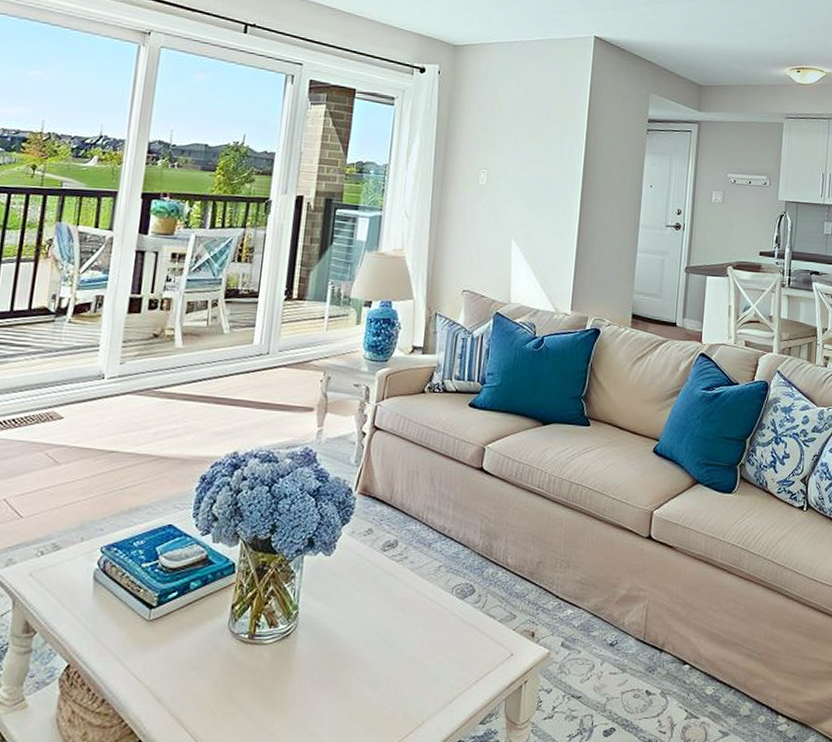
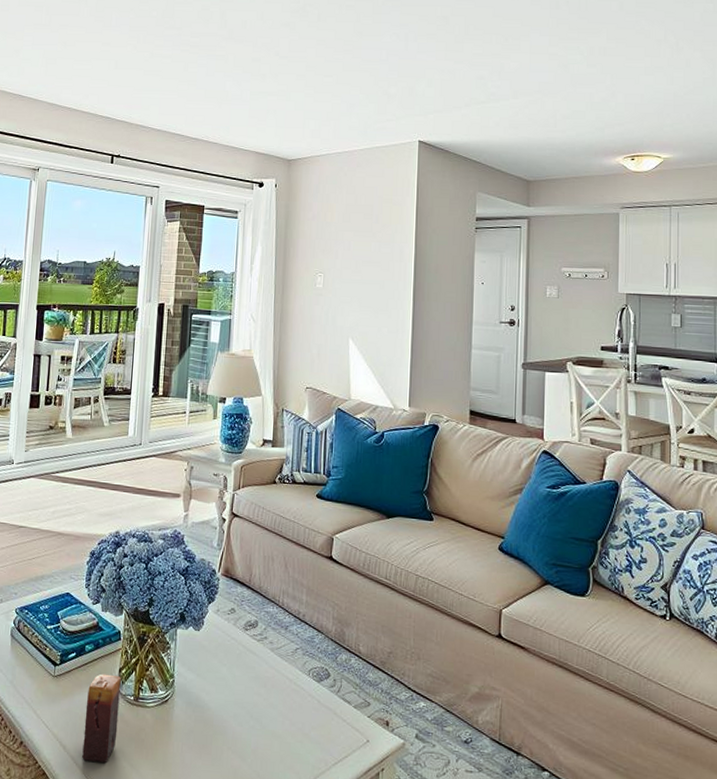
candle: none [181,612,234,712] -> present [82,673,121,763]

